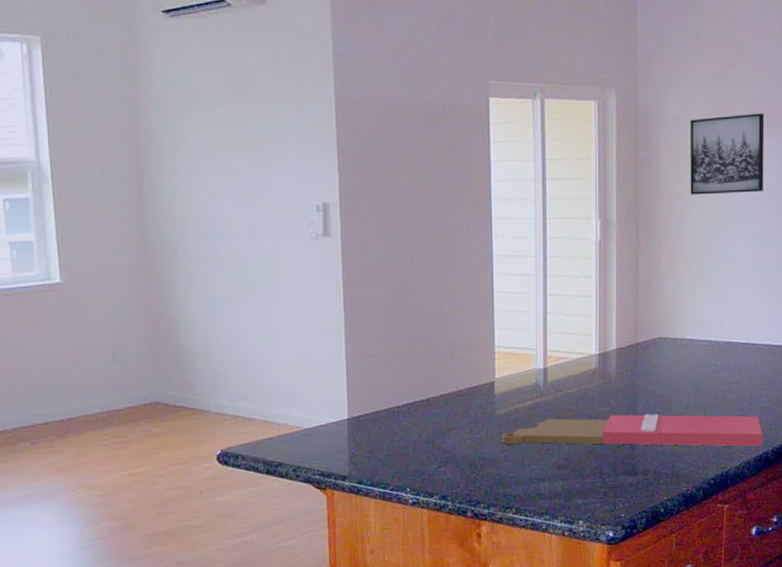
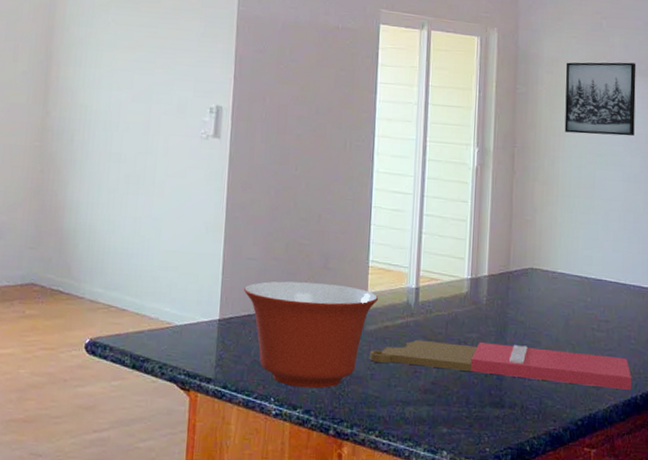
mixing bowl: none [370,373,507,476] -> present [244,281,379,389]

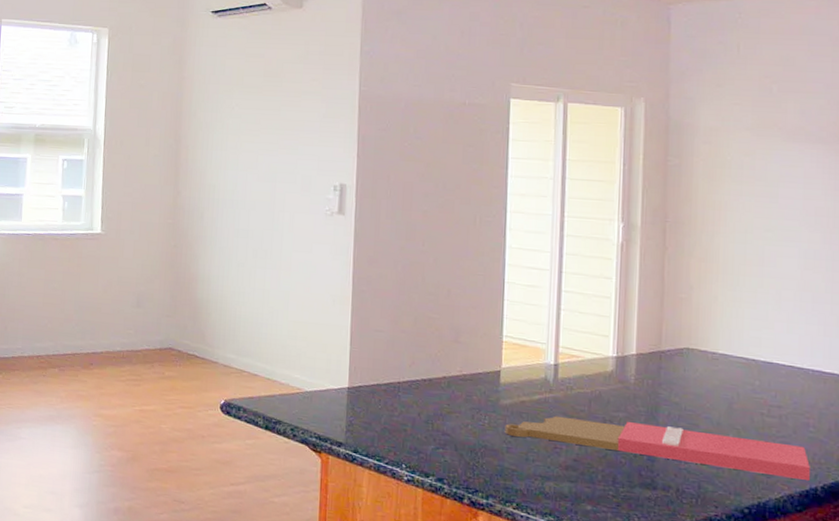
mixing bowl: present [244,281,379,389] -> none [373,353,514,459]
wall art: present [564,62,636,137] -> none [726,129,816,210]

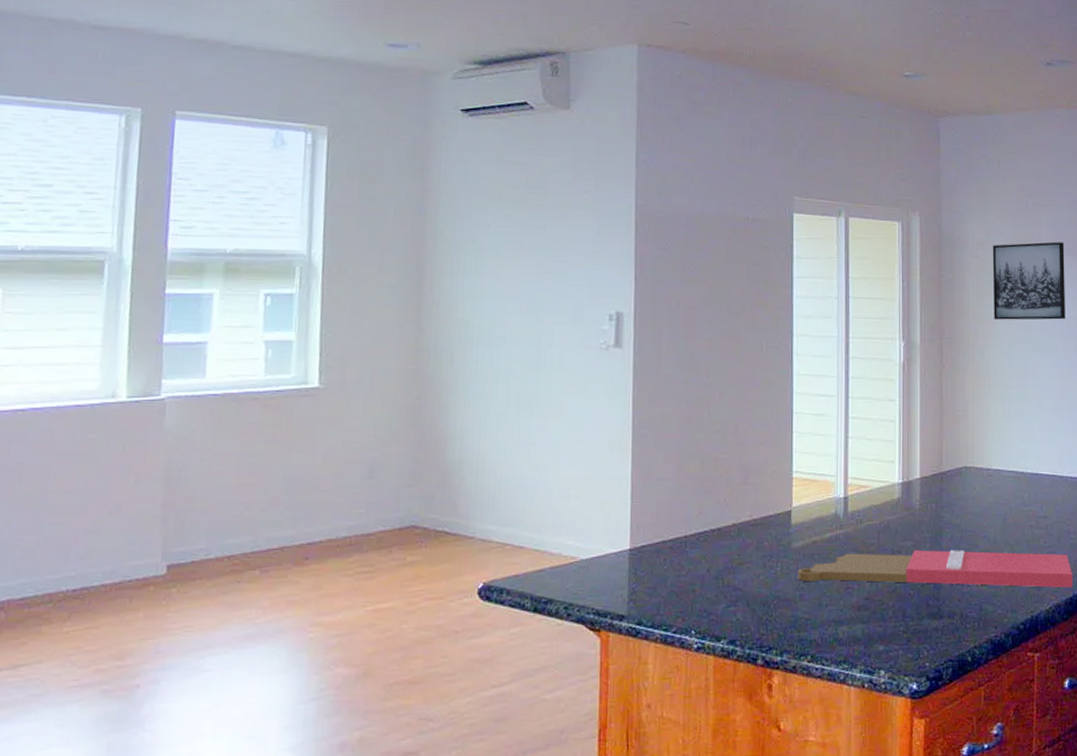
wall art: none [726,129,816,210] -> present [992,242,1066,320]

